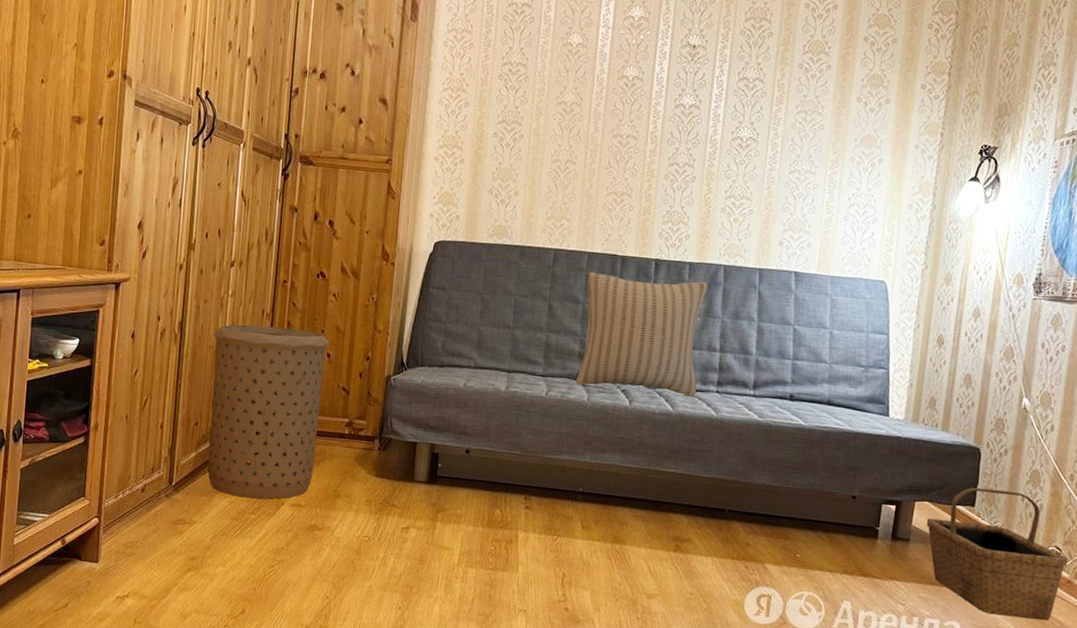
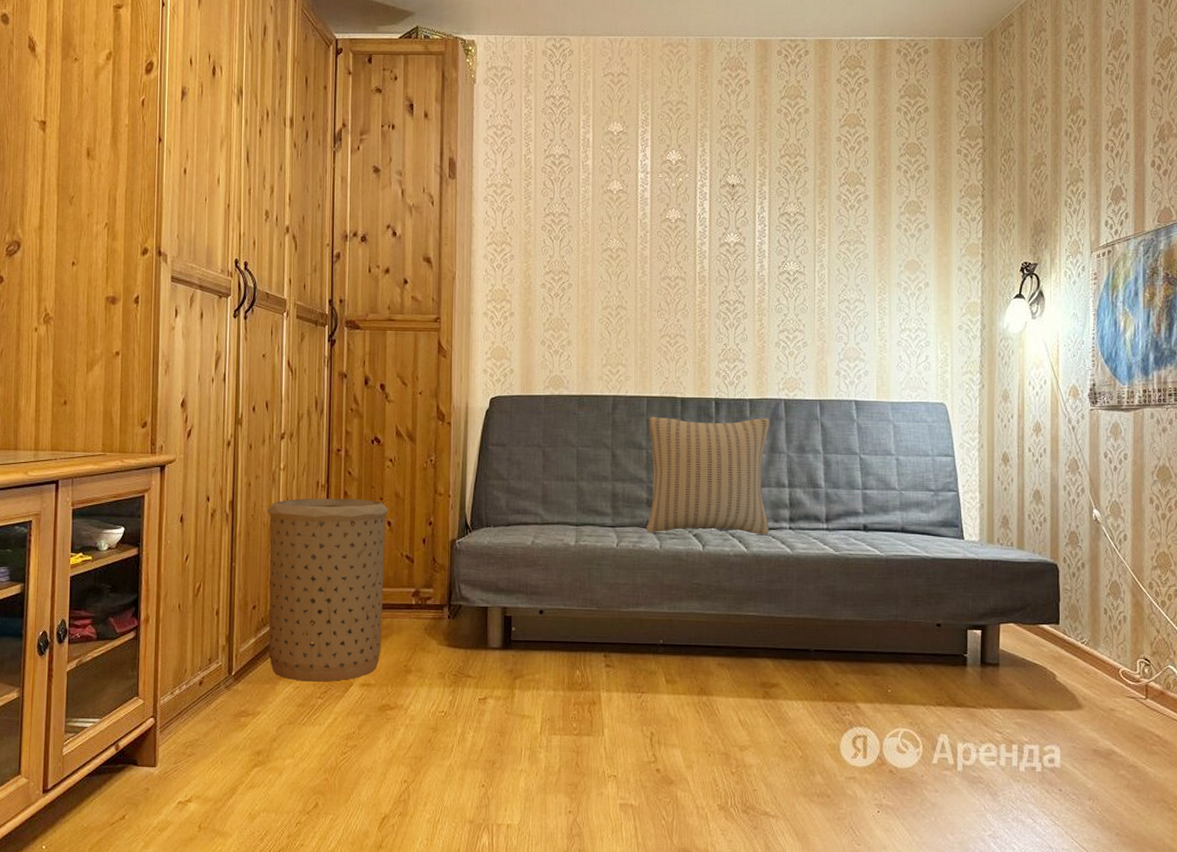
basket: present [926,487,1068,621] -> none [1013,604,1158,736]

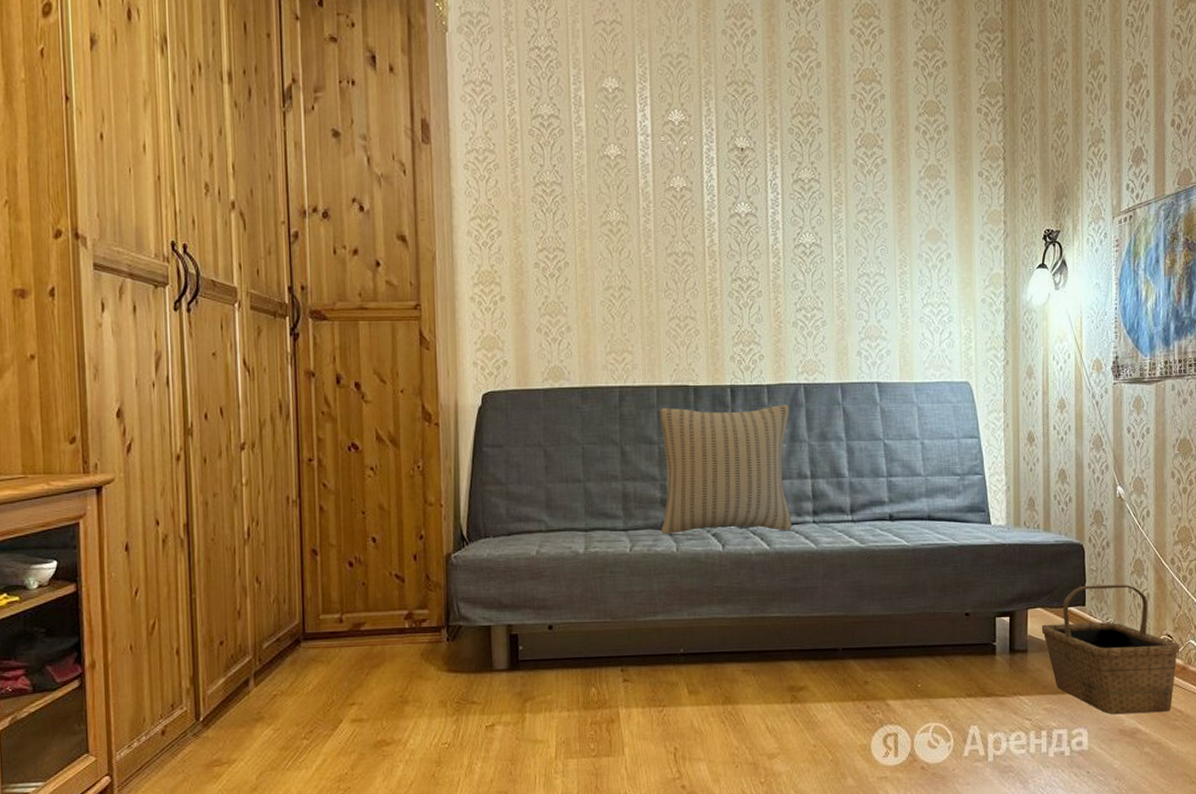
laundry basket: present [267,498,389,682] -> none [229,514,373,722]
basket: none [1013,604,1158,736] -> present [1041,584,1180,715]

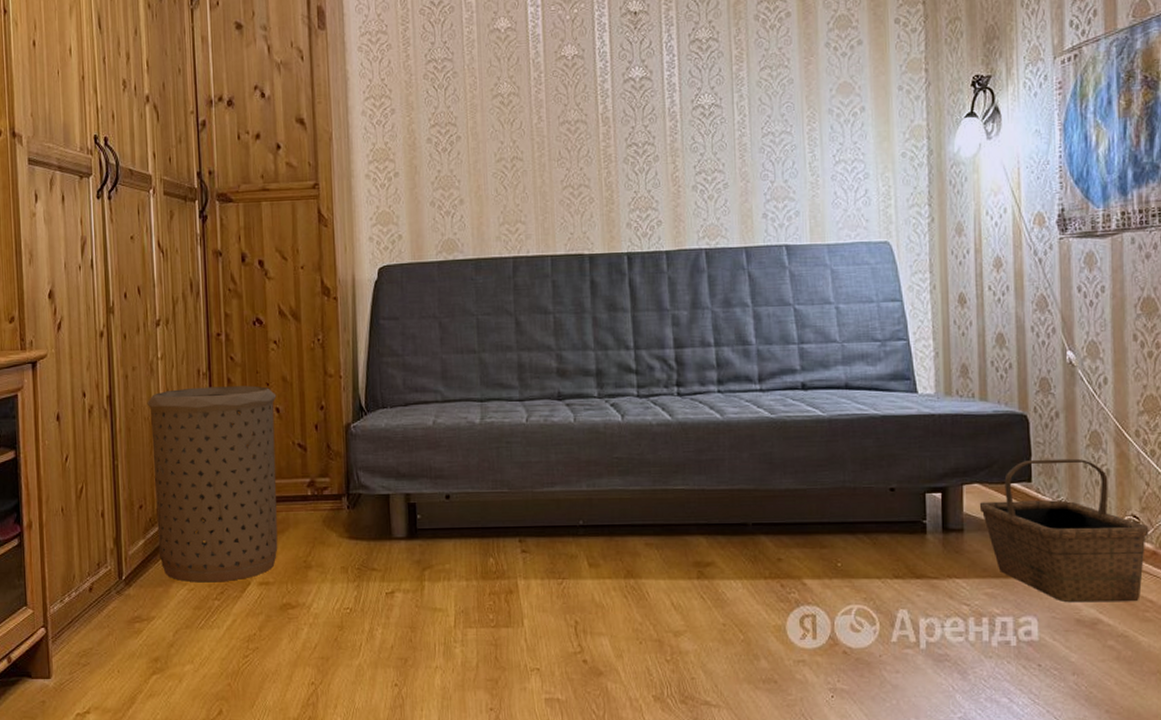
laundry basket: none [229,514,373,722] -> present [147,385,278,583]
pillow: present [659,405,792,534] -> none [553,271,695,404]

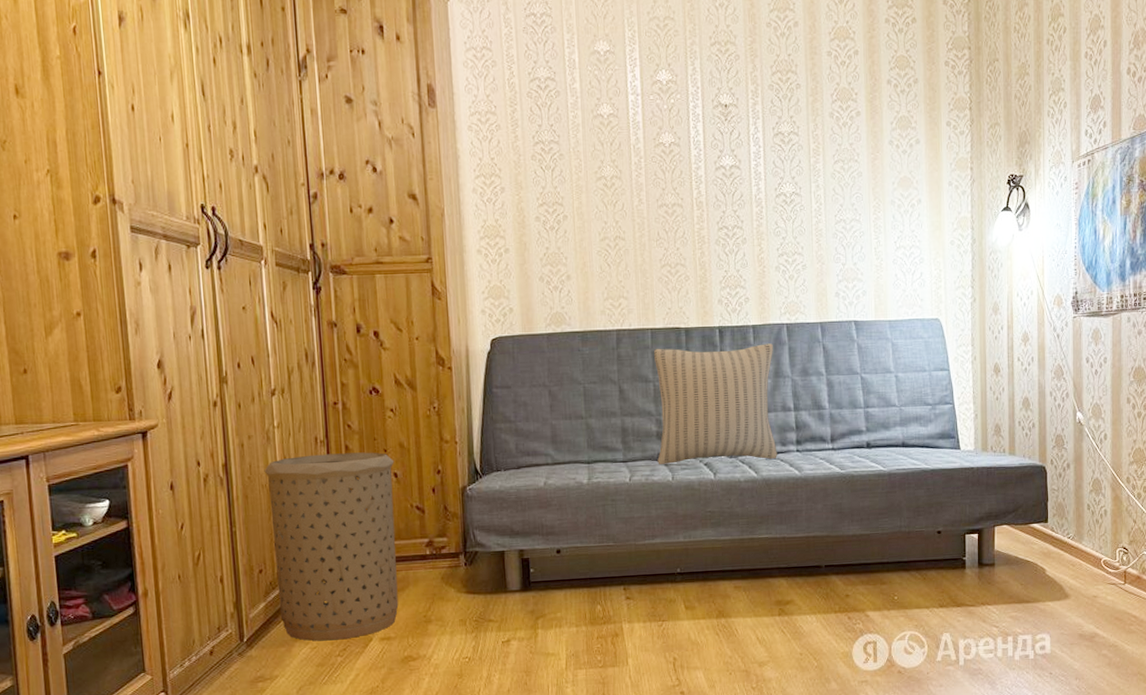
pillow: none [553,271,695,404] -> present [653,343,777,464]
basket: present [979,458,1149,603] -> none [1007,502,1135,621]

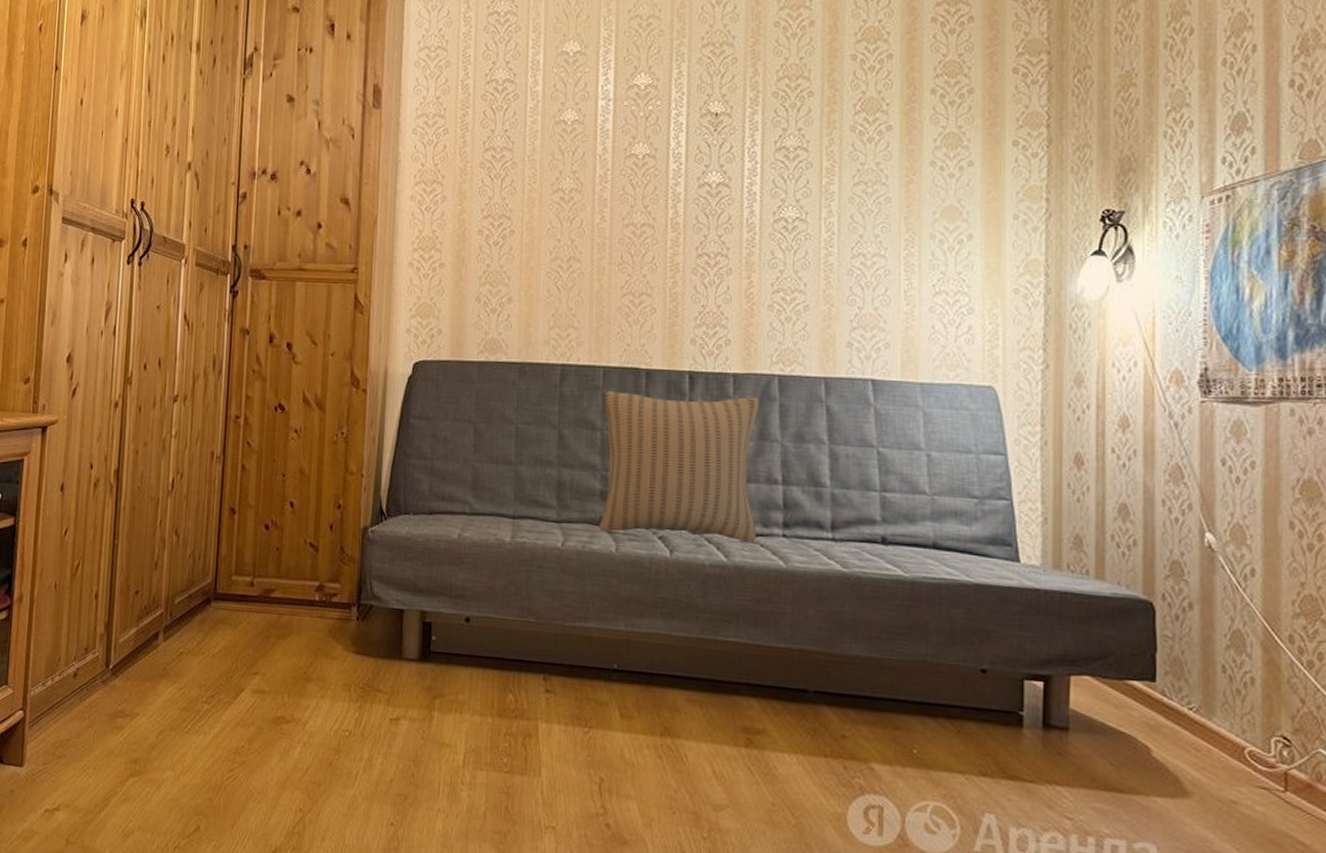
laundry basket: present [264,452,399,641] -> none [150,470,292,685]

